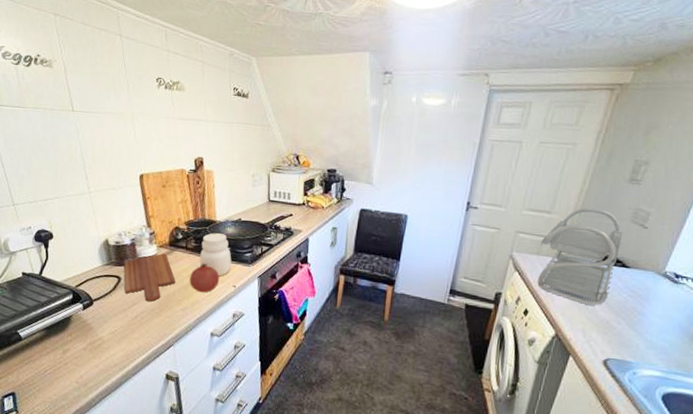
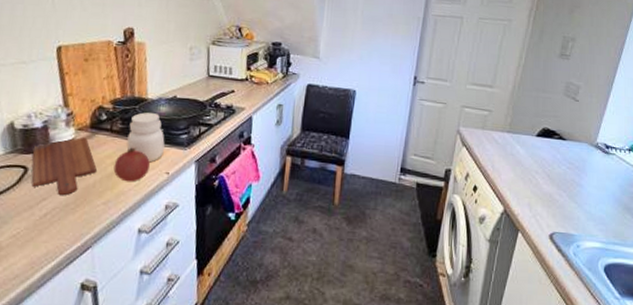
dish rack: present [537,207,622,306] -> none [484,82,557,179]

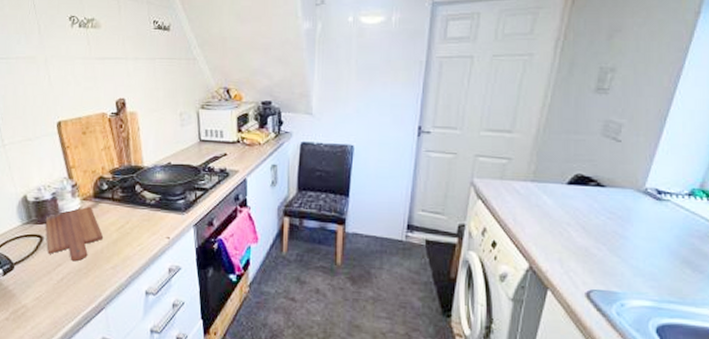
fruit: present [113,146,150,182] -> none [118,213,151,248]
jar: present [126,112,165,163] -> none [128,180,163,228]

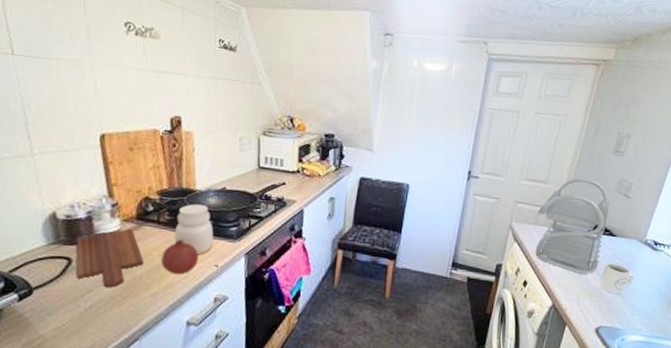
fruit: none [118,213,151,248] -> present [161,238,199,275]
jar: none [128,180,163,228] -> present [174,204,214,255]
dish rack: none [503,123,593,231] -> present [535,178,609,274]
mug: none [588,217,632,253] -> present [600,262,634,295]

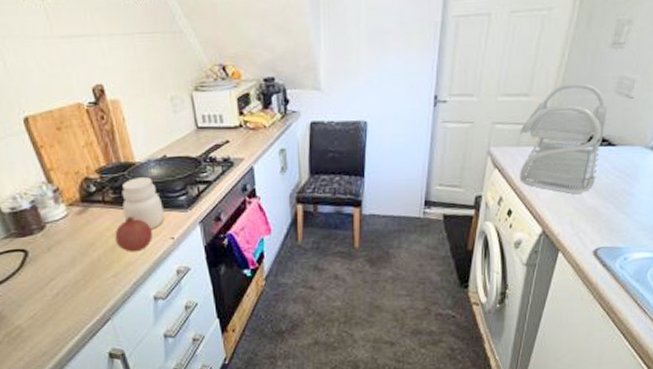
cutting board: present [76,228,143,288] -> none [27,212,98,274]
mug: present [600,262,634,295] -> none [597,176,638,211]

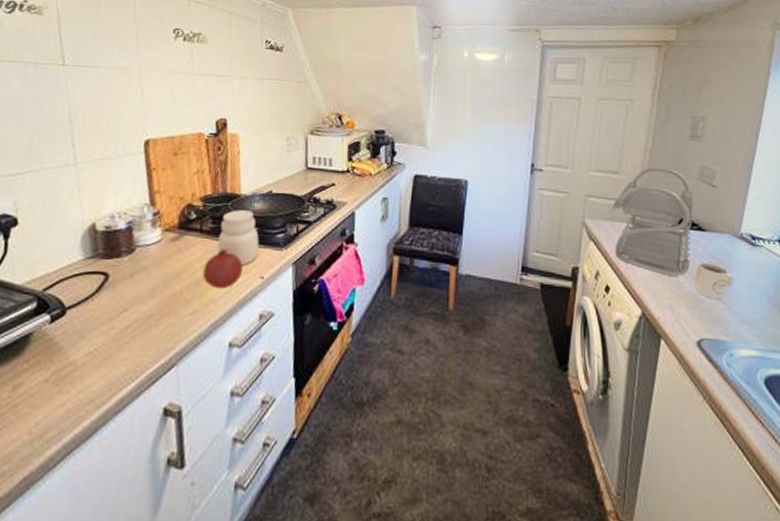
mug: none [597,176,638,211] -> present [694,261,734,300]

